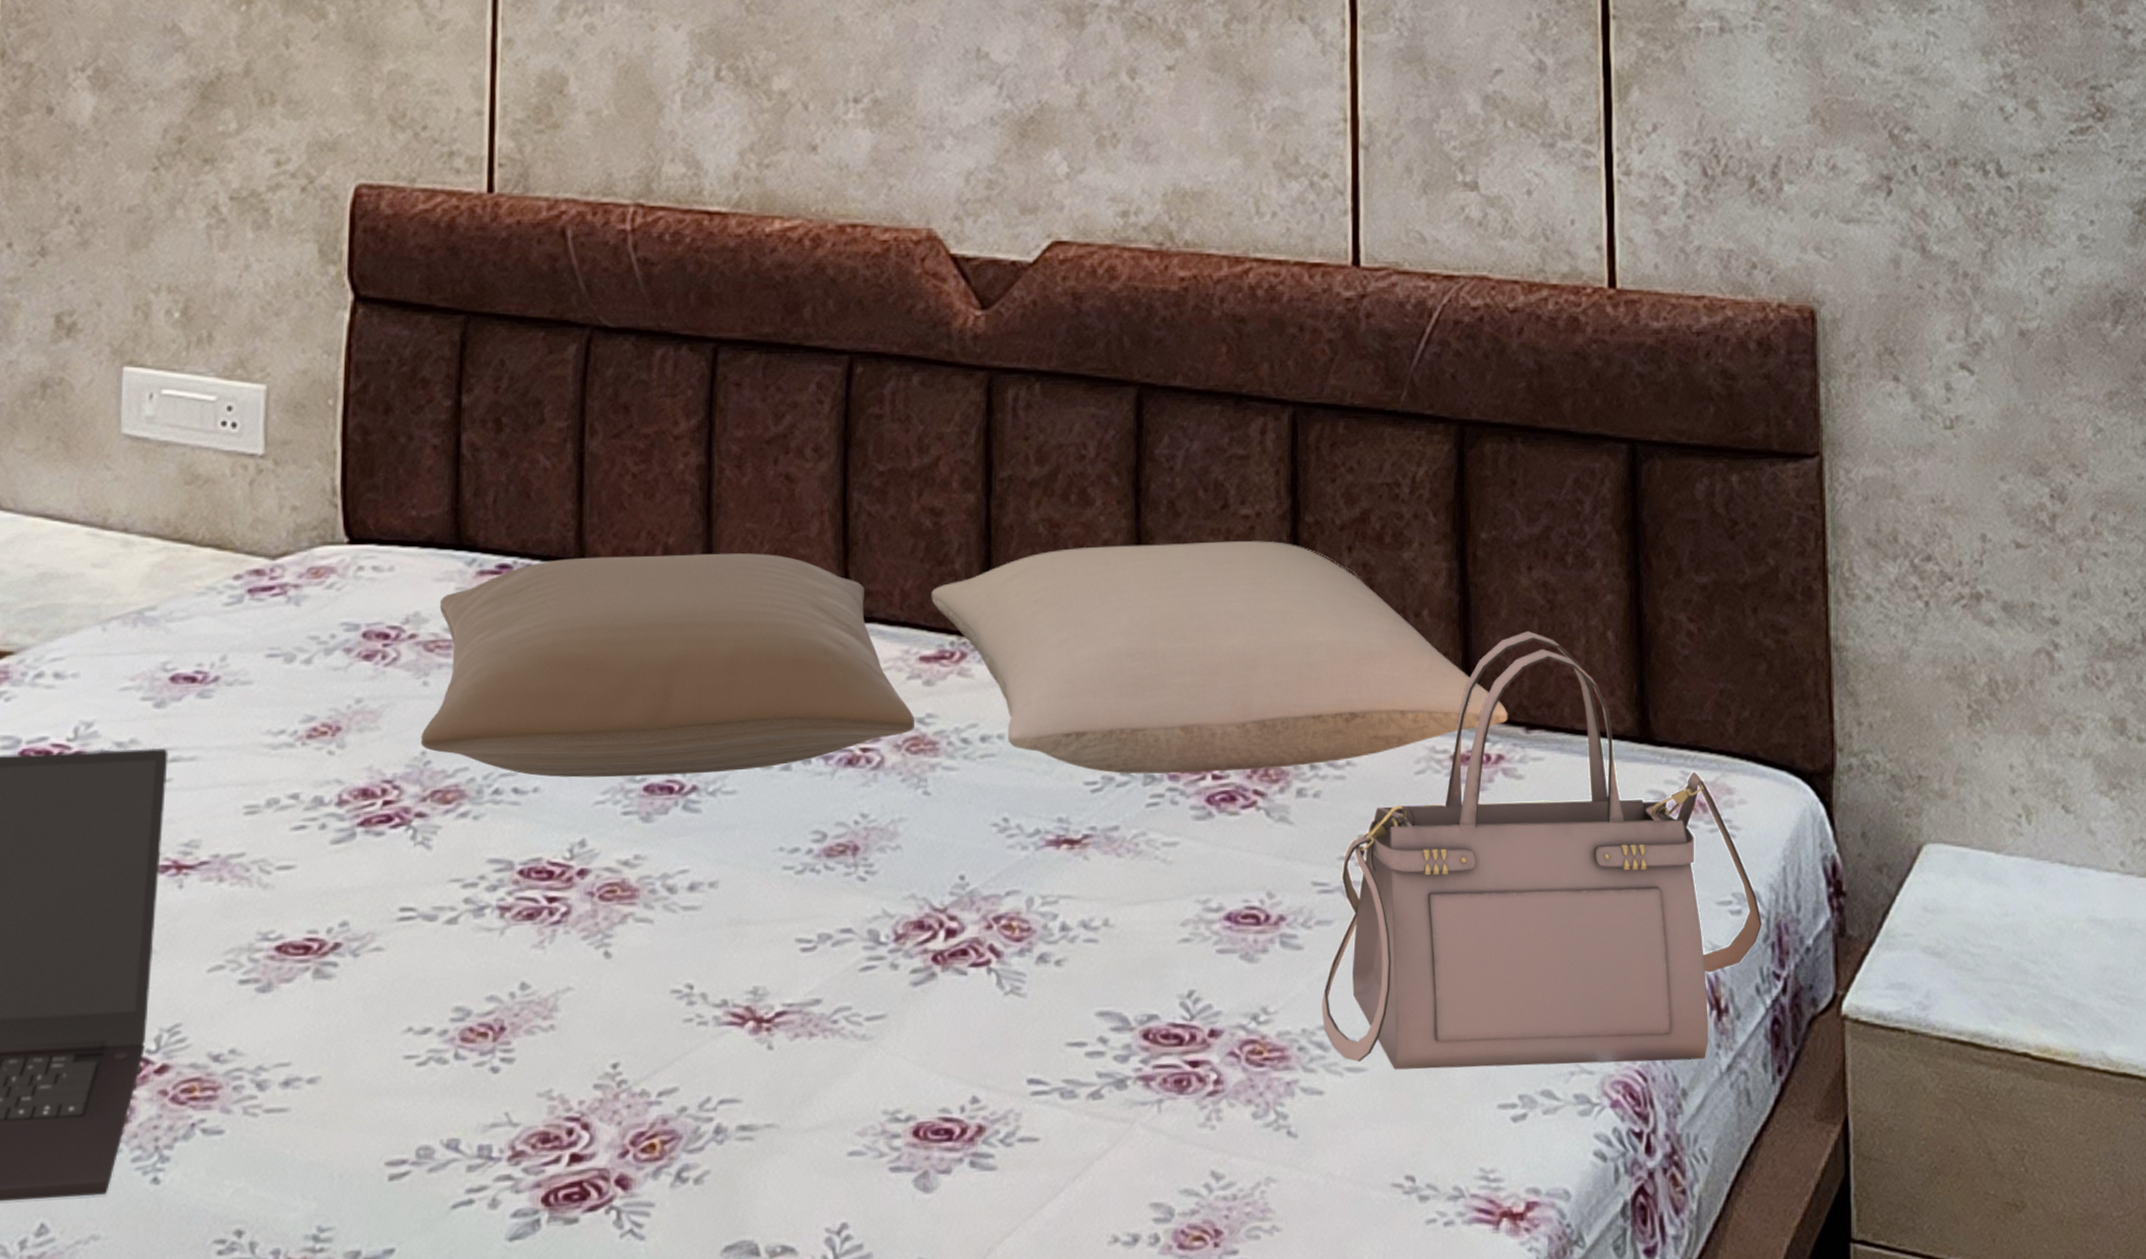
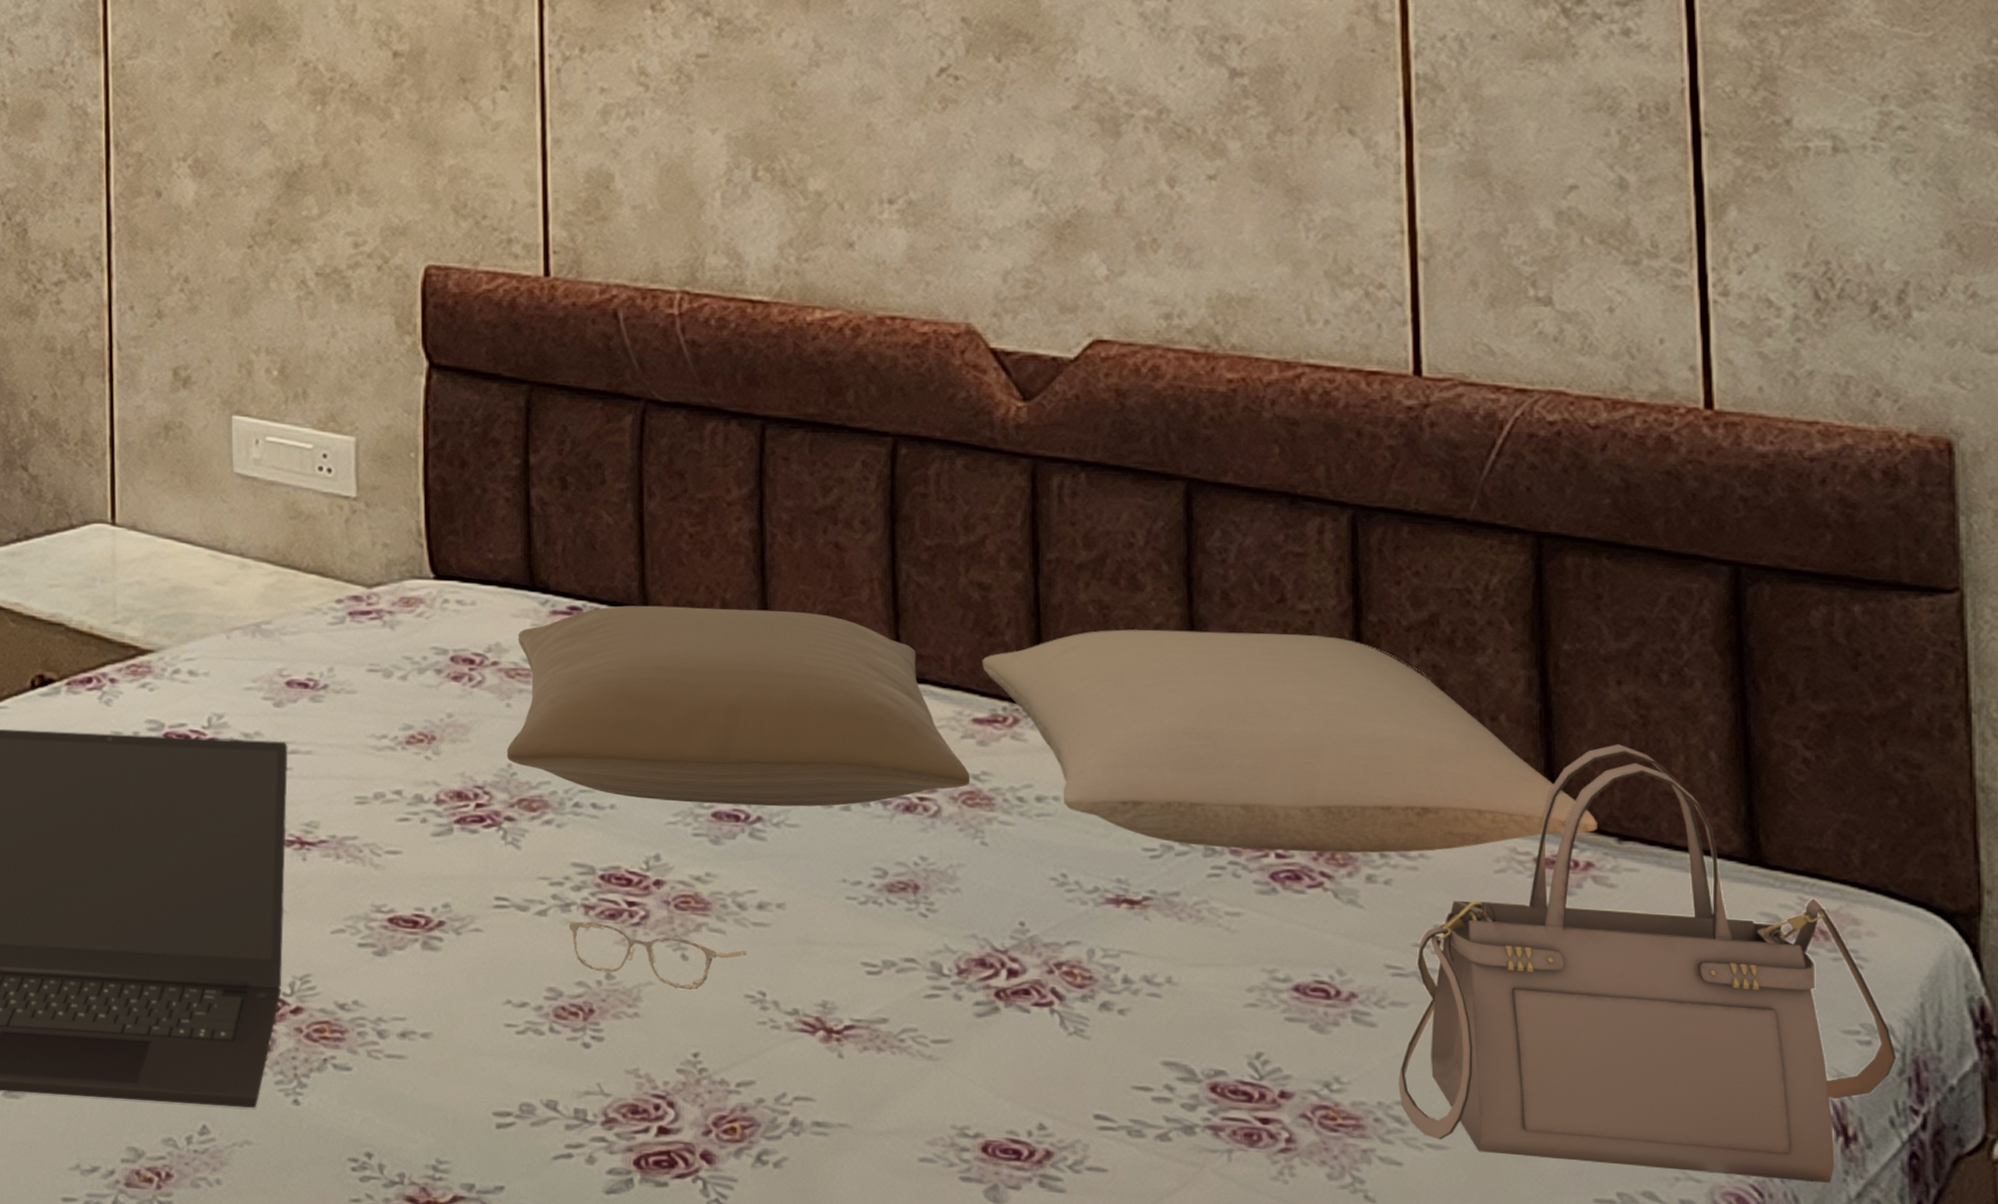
spectacles: none [481,925,676,992] -> present [568,921,748,991]

